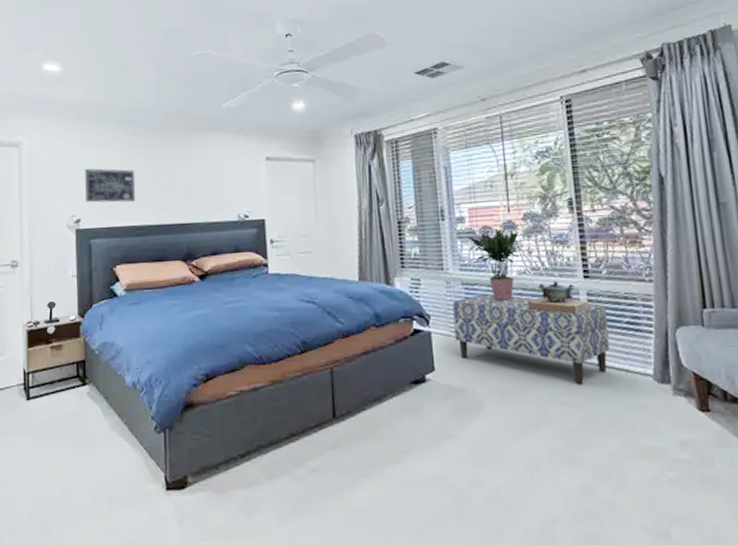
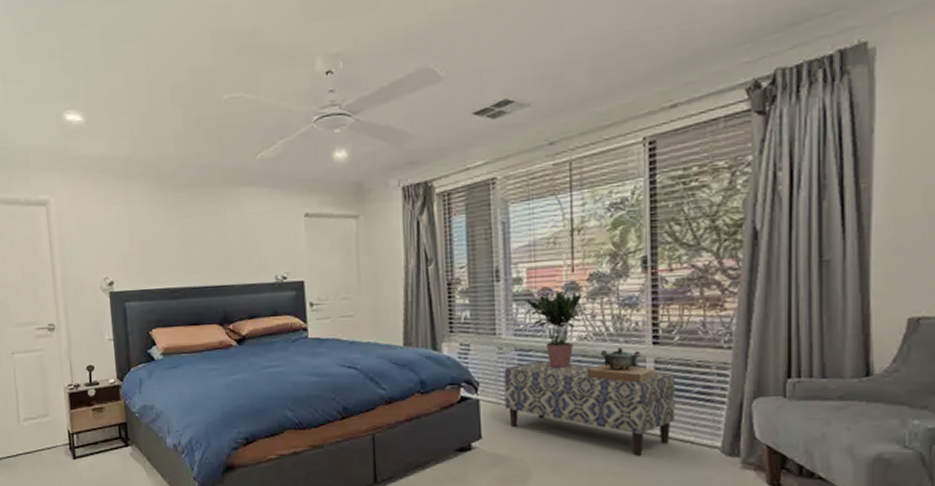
wall art: present [85,168,136,203] -> none [115,228,169,264]

